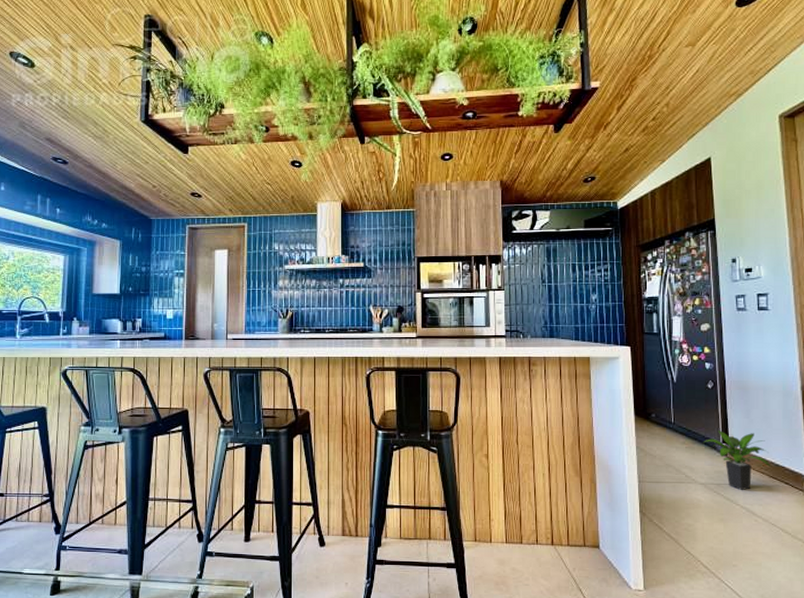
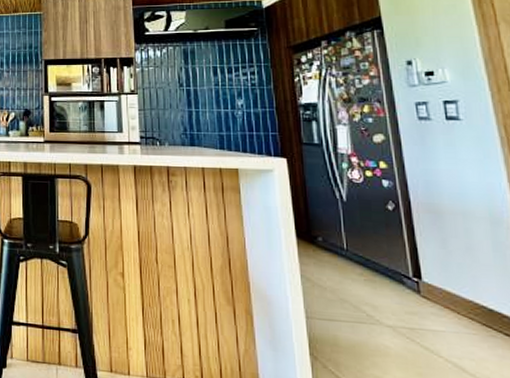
potted plant: present [702,430,771,490] -> none [386,262,483,339]

